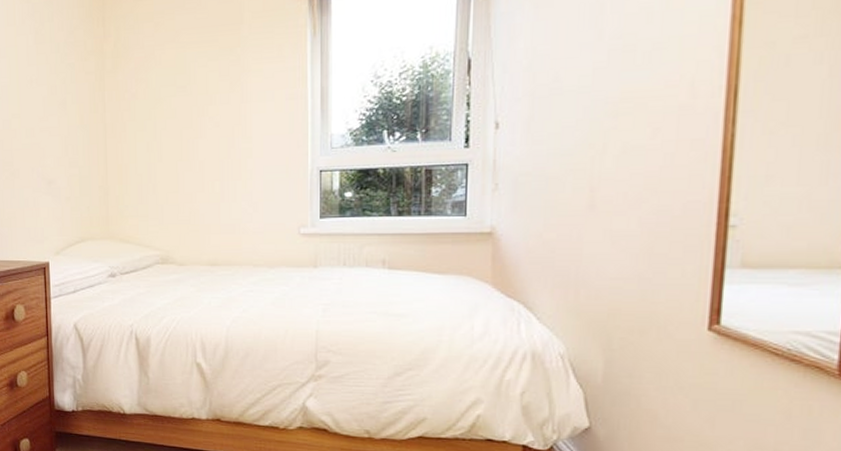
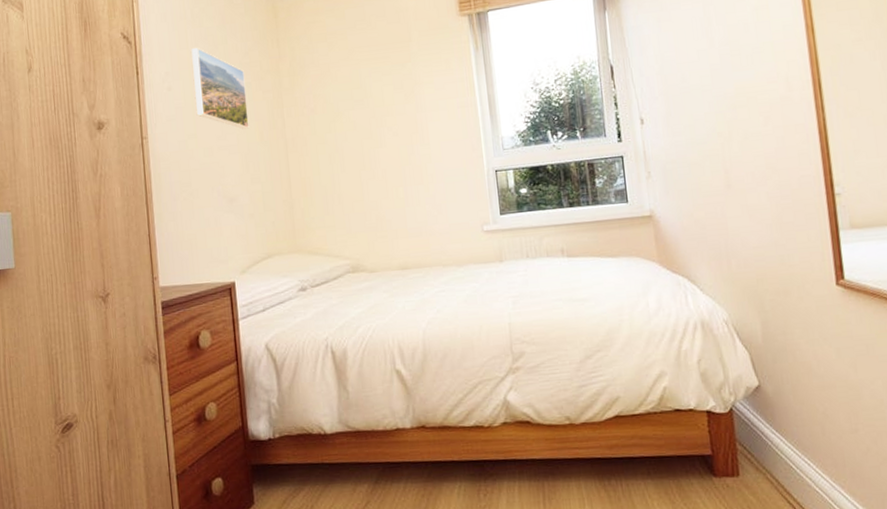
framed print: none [19,24,70,112] -> present [191,47,249,129]

